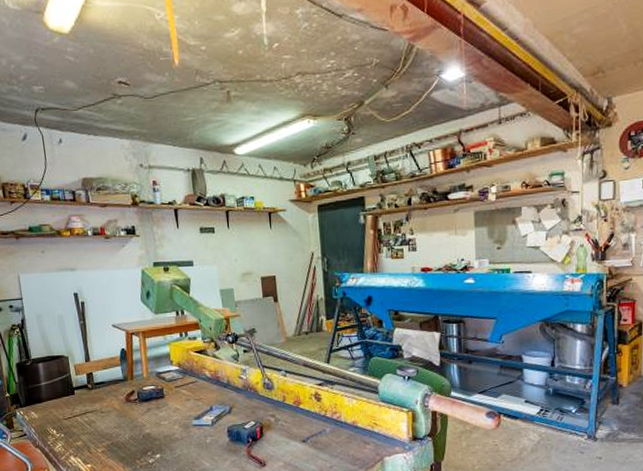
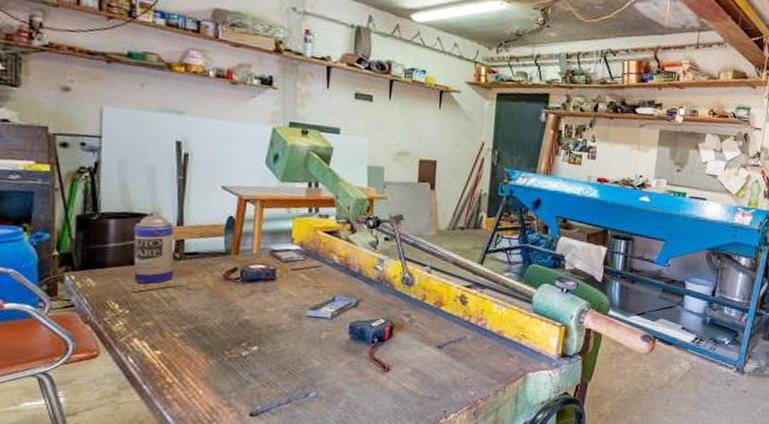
spray can: none [56,352,90,412] -> present [133,211,175,284]

